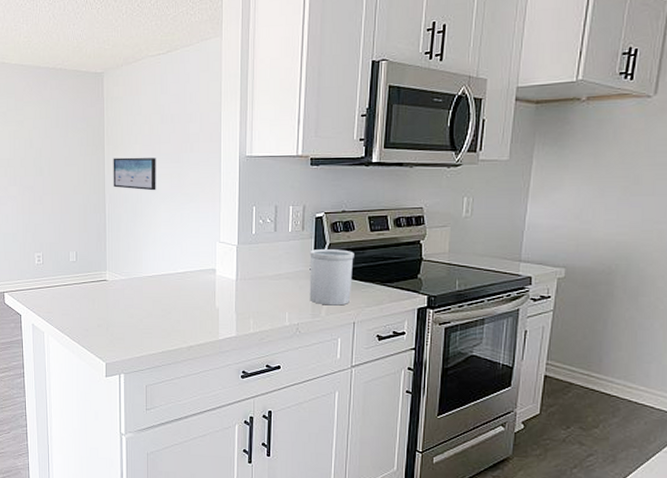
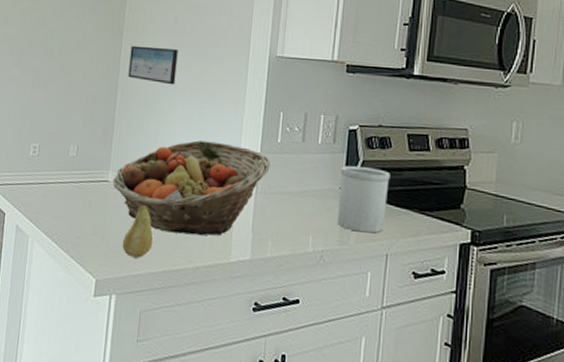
fruit basket: none [110,238,247,320] -> present [113,140,271,236]
fruit: none [125,297,151,343] -> present [122,204,154,258]

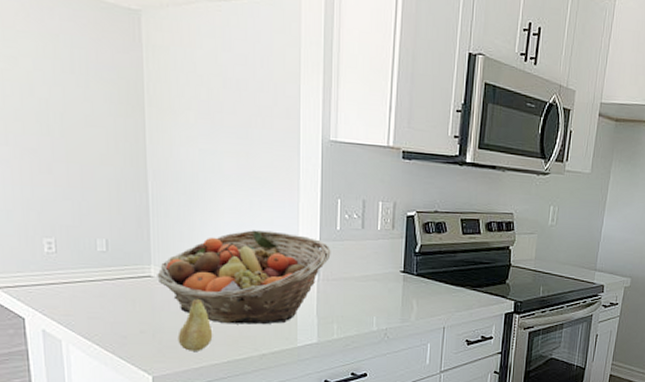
wall art: present [128,45,178,85] -> none [157,123,218,171]
utensil holder: present [337,166,390,234] -> none [399,250,446,310]

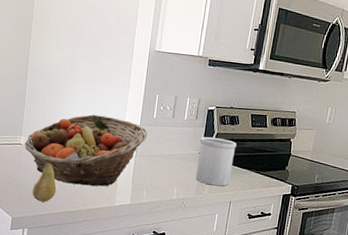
utensil holder: none [399,250,446,310] -> present [195,137,237,187]

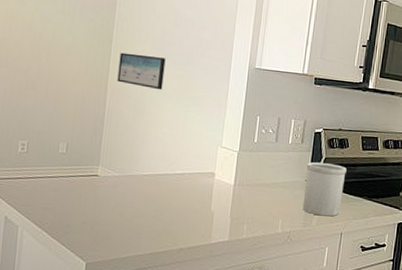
fruit basket: present [24,114,148,187] -> none [102,140,248,222]
fruit: present [32,162,57,202] -> none [111,195,141,243]
wall art: none [36,37,77,71] -> present [117,52,166,90]

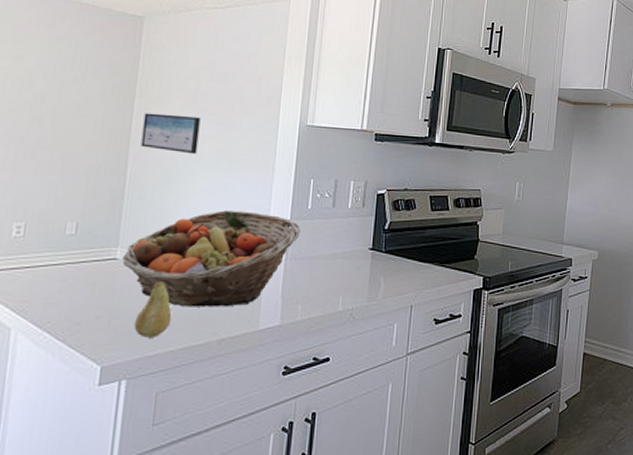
fruit basket: none [102,140,248,222] -> present [122,210,301,307]
fruit: none [111,195,141,243] -> present [134,280,172,338]
utensil holder: present [302,162,347,217] -> none [366,228,415,288]

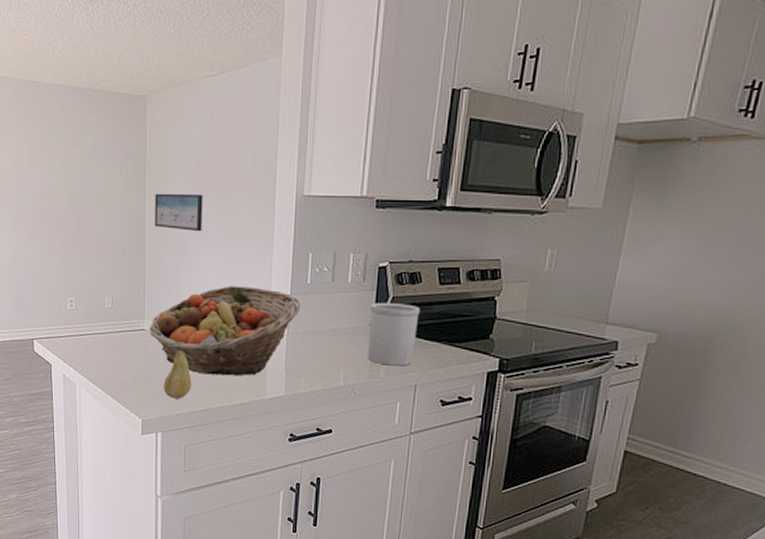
utensil holder: none [366,228,415,288] -> present [367,303,420,366]

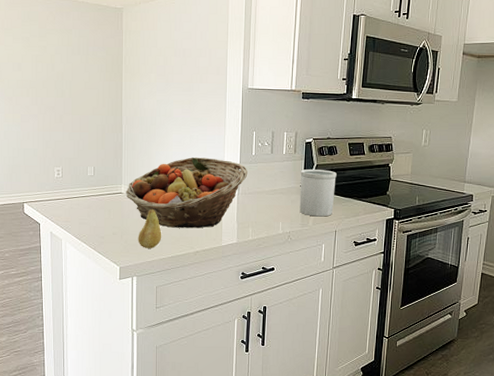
wall art: present [154,193,203,232] -> none [130,84,169,115]

